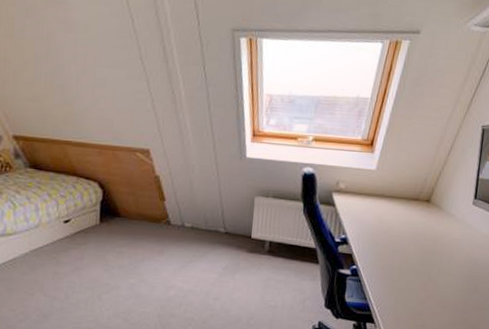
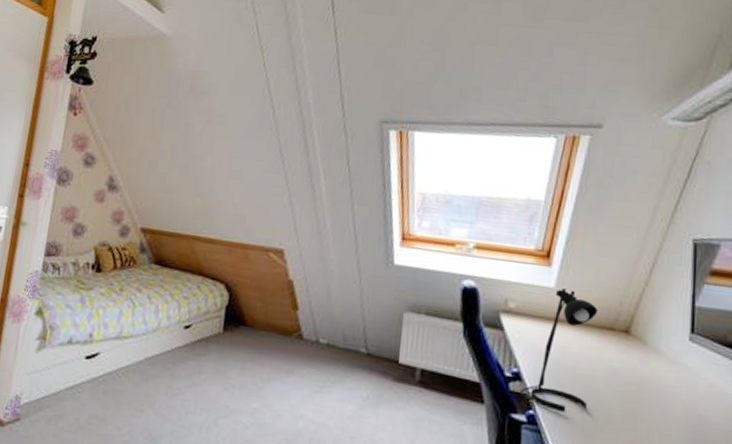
desk lamp: none [346,170,408,265] -> present [520,289,598,413]

